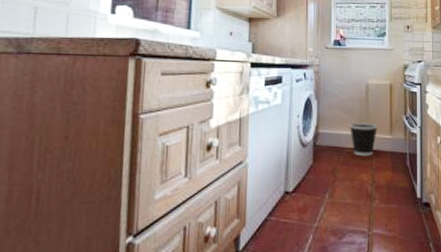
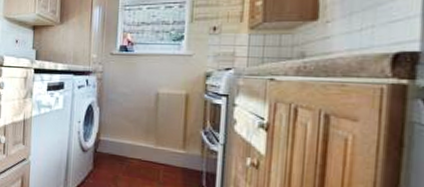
wastebasket: present [349,122,379,157] -> none [133,132,169,169]

